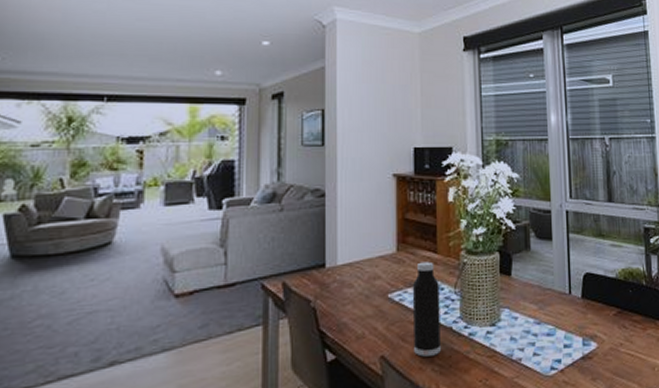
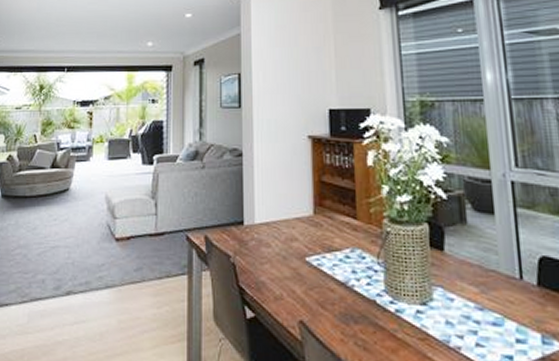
water bottle: present [412,261,441,357] -> none [330,227,364,329]

